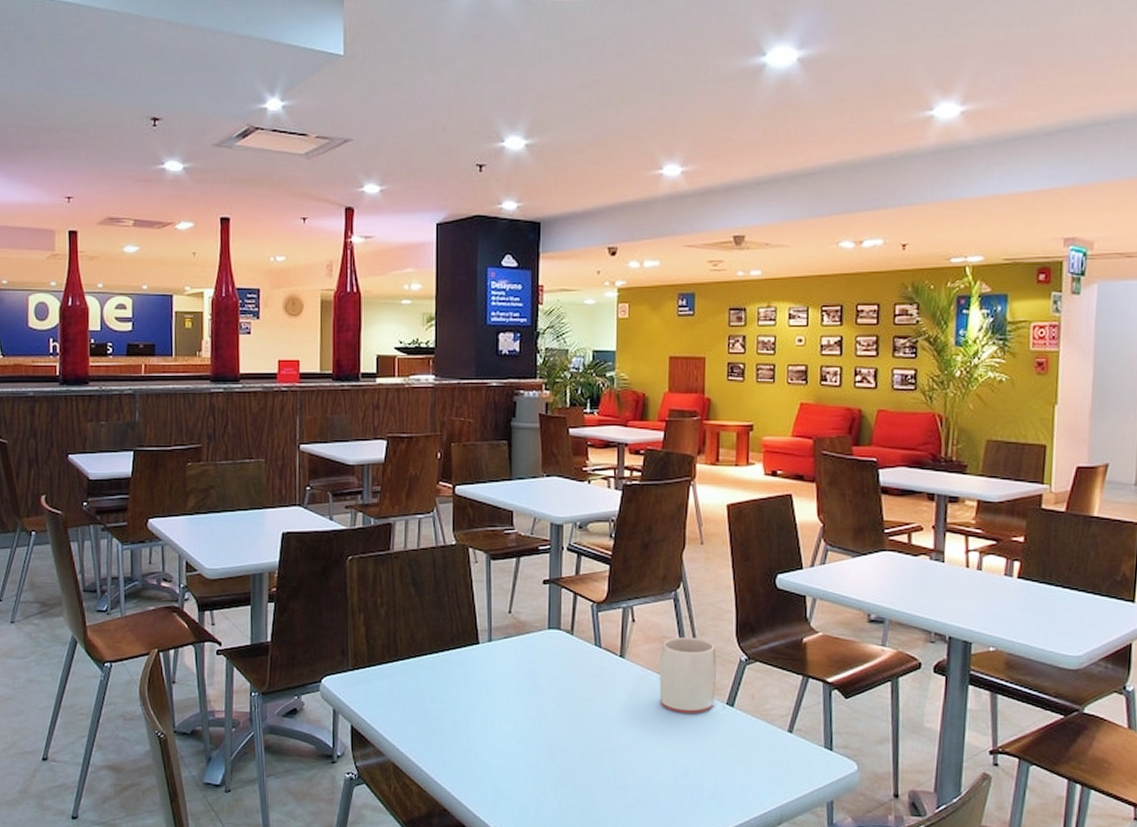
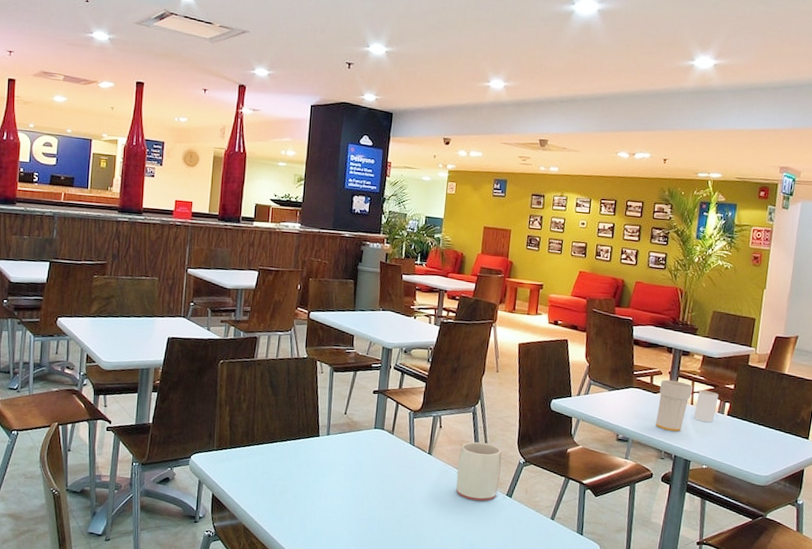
cup: none [920,536,966,605] -> present [655,379,693,432]
cup: none [972,547,1004,590] -> present [694,390,719,423]

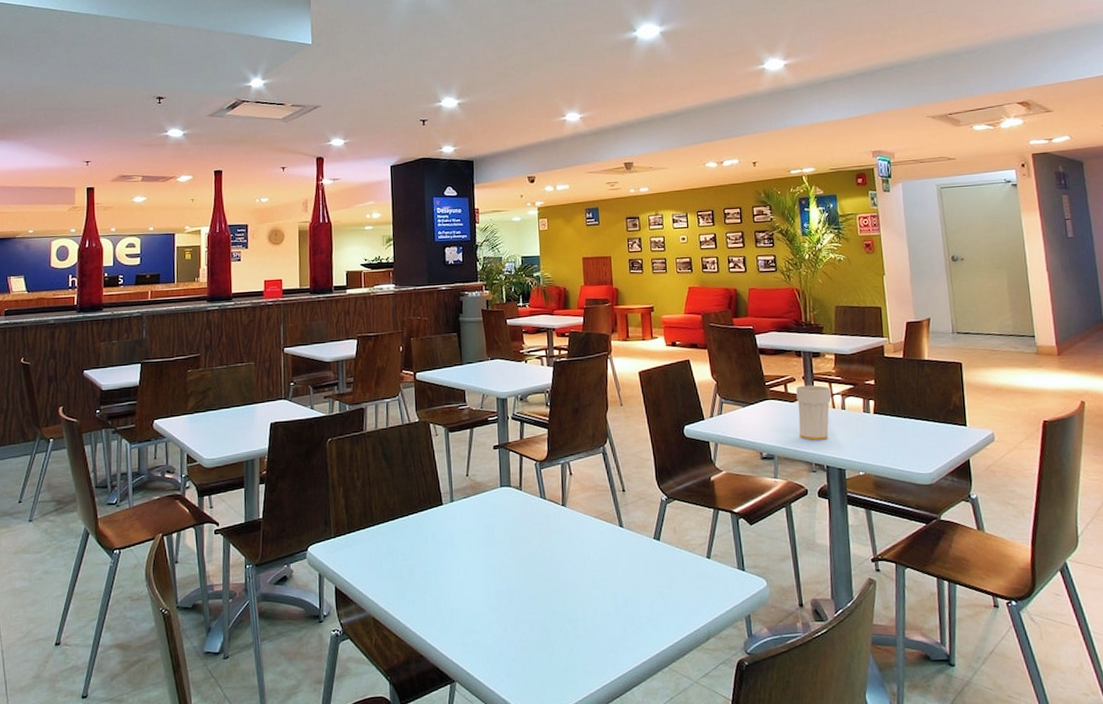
mug: present [456,441,502,502] -> none [595,484,644,551]
cup: present [694,390,719,423] -> none [838,390,861,425]

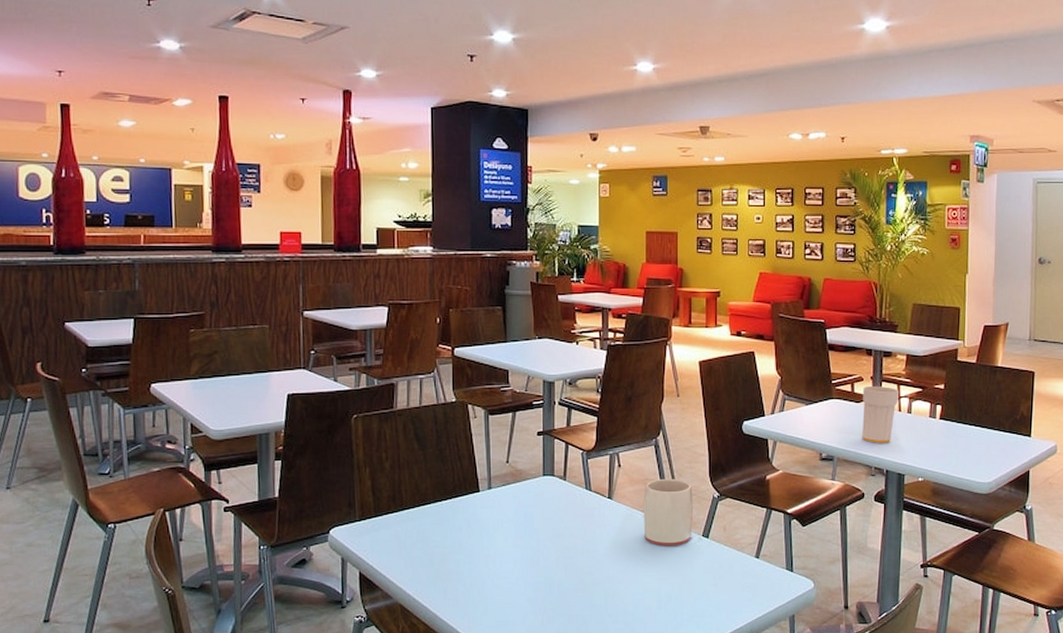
mug: none [595,484,644,551] -> present [643,478,693,547]

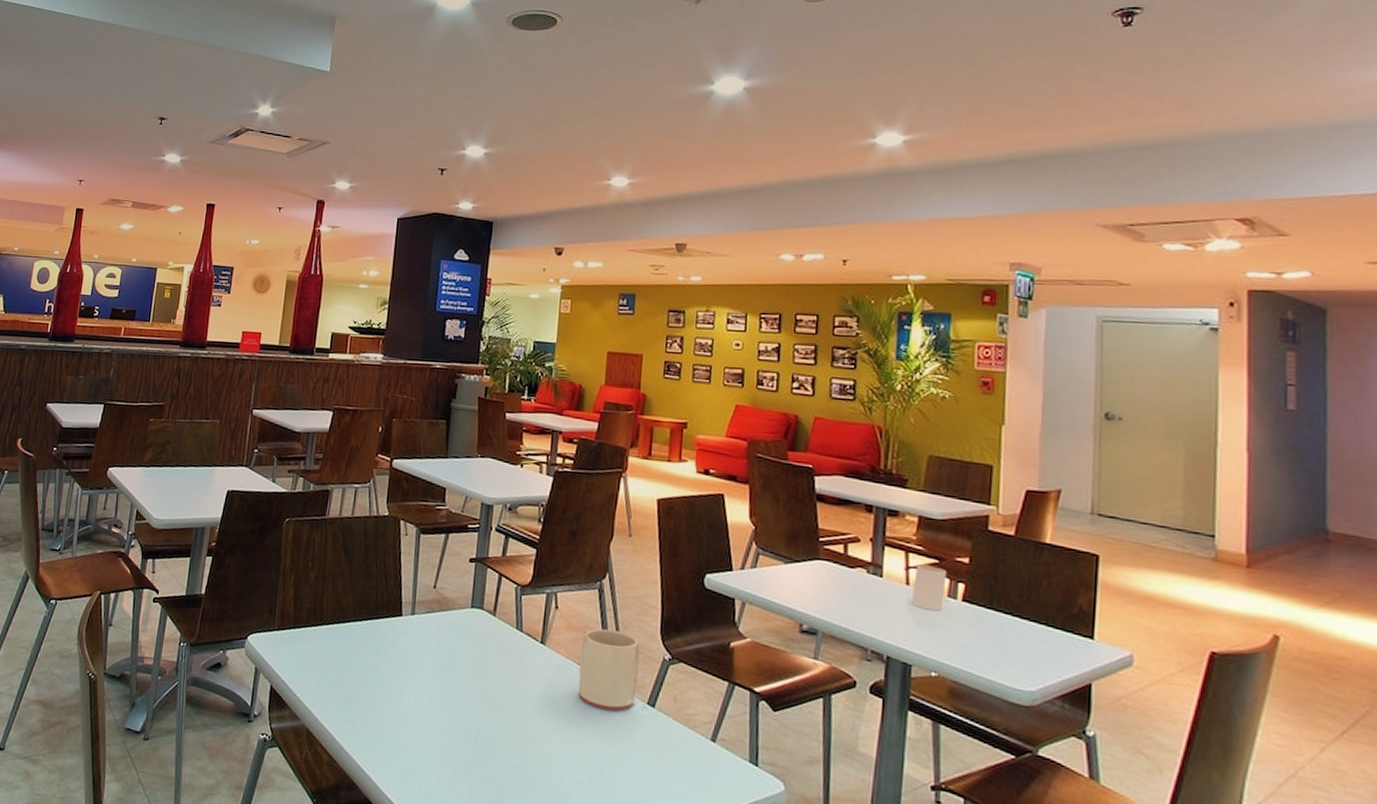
cup: present [862,385,899,443] -> none [856,549,907,623]
cup: none [903,394,929,429] -> present [912,564,947,611]

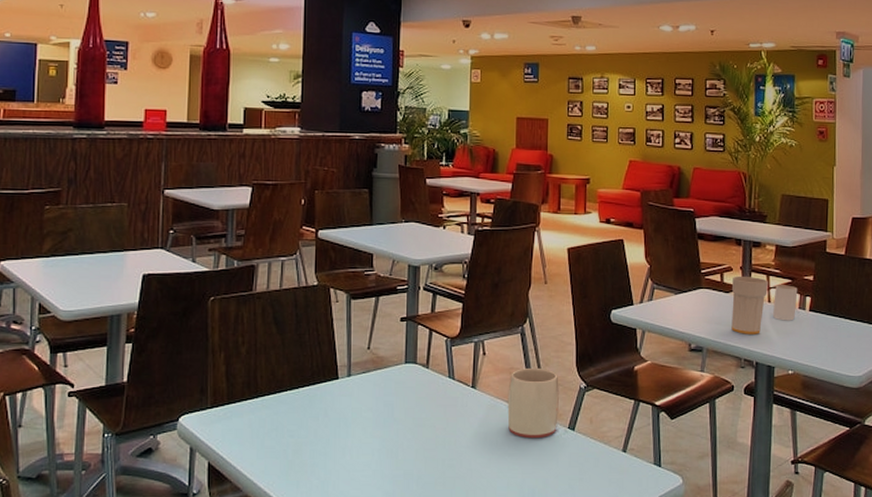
cup: none [856,549,907,623] -> present [731,275,768,334]

